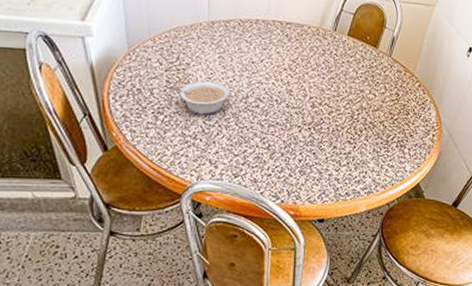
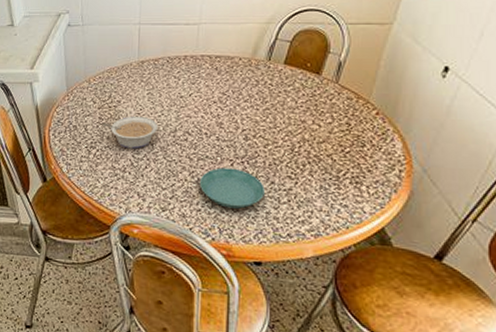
saucer: none [270,133,328,172] -> present [199,167,265,209]

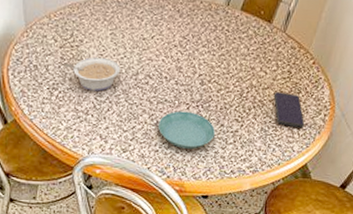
smartphone: none [333,146,375,187] -> present [274,92,305,129]

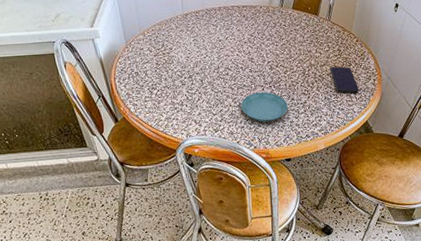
legume: present [64,57,121,92] -> none [159,59,205,86]

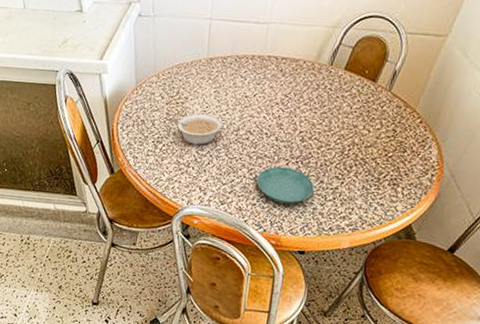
legume: none [159,59,205,86] -> present [169,113,223,146]
smartphone: present [331,66,360,93] -> none [377,150,410,188]

